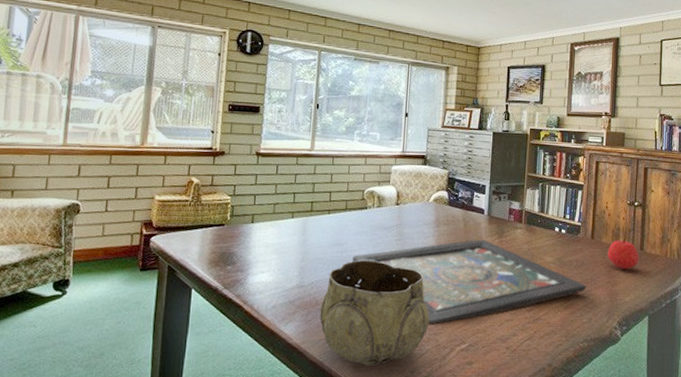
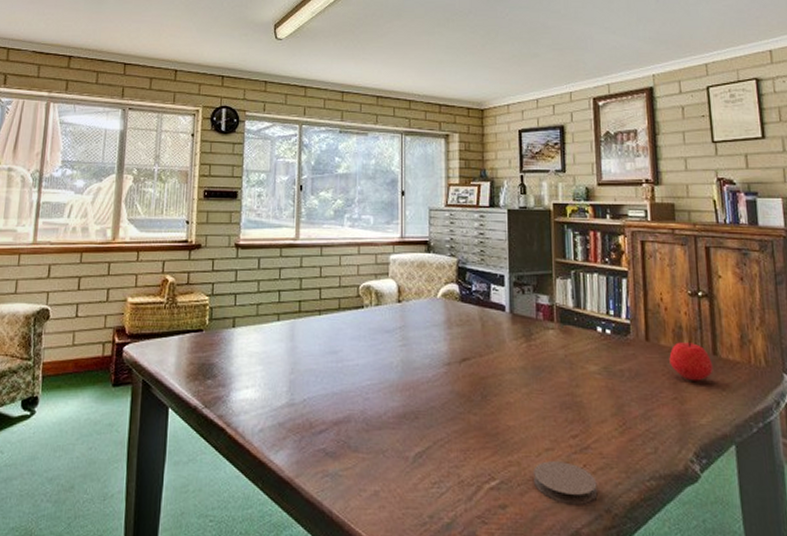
decorative bowl: present [320,260,430,366] -> none [315,372,448,507]
board game: present [352,239,587,325] -> none [349,343,647,454]
coaster: none [495,329,544,361] -> present [534,461,598,505]

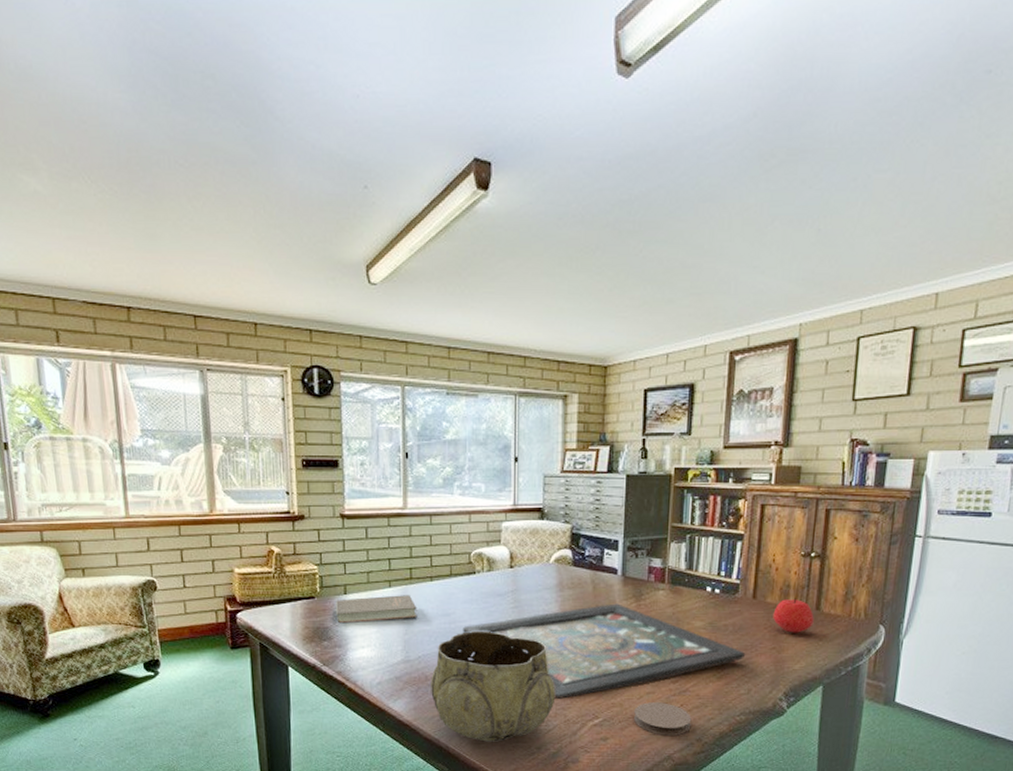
book: none [222,329,305,359] -> present [335,595,417,623]
decorative bowl: none [315,372,448,507] -> present [431,631,556,742]
board game: none [349,343,647,454] -> present [462,603,746,699]

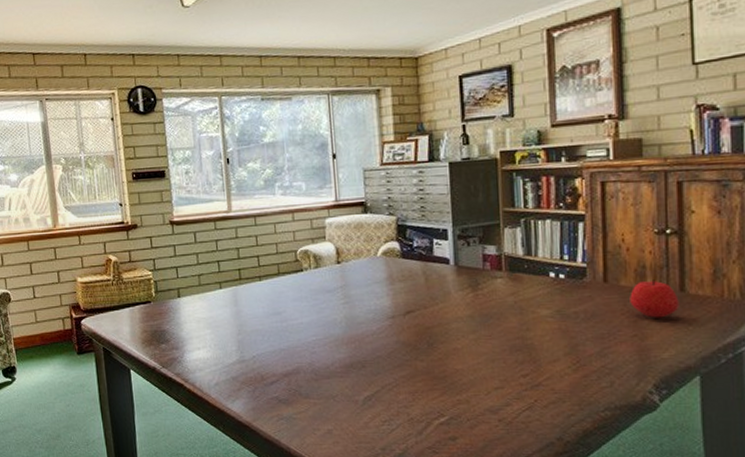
book: present [335,595,417,623] -> none [170,295,249,325]
decorative bowl: present [431,631,556,742] -> none [267,329,396,443]
board game: present [462,603,746,699] -> none [294,294,603,396]
coaster: present [634,702,692,736] -> none [483,398,549,434]

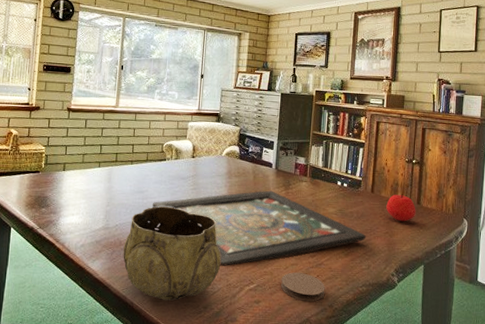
decorative bowl: none [267,329,396,443] -> present [123,206,222,301]
board game: none [294,294,603,396] -> present [152,190,367,266]
coaster: none [483,398,549,434] -> present [281,272,325,302]

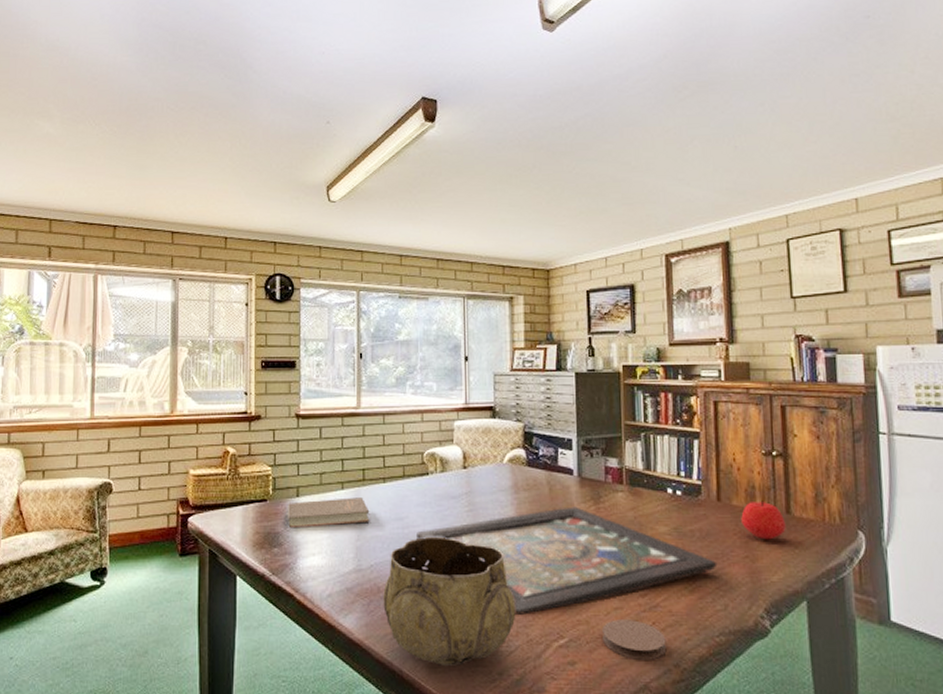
book: none [54,174,119,194] -> present [287,497,370,527]

